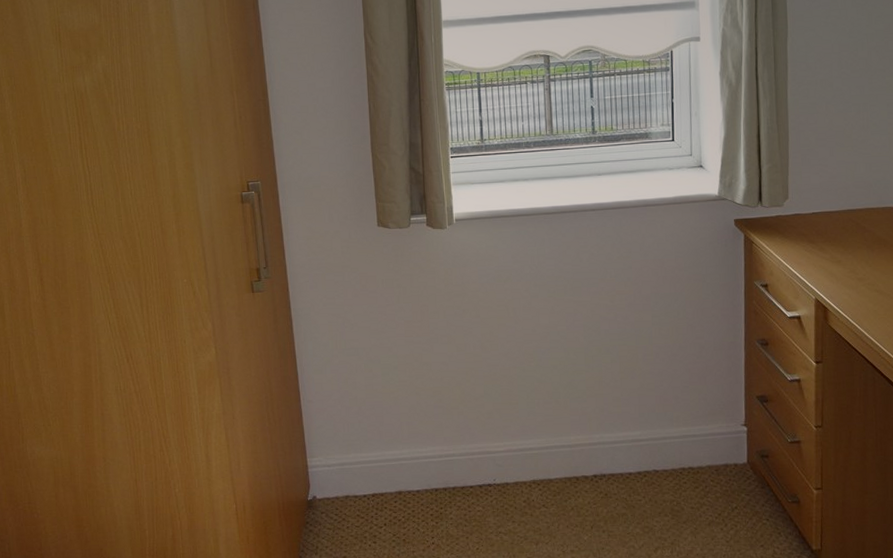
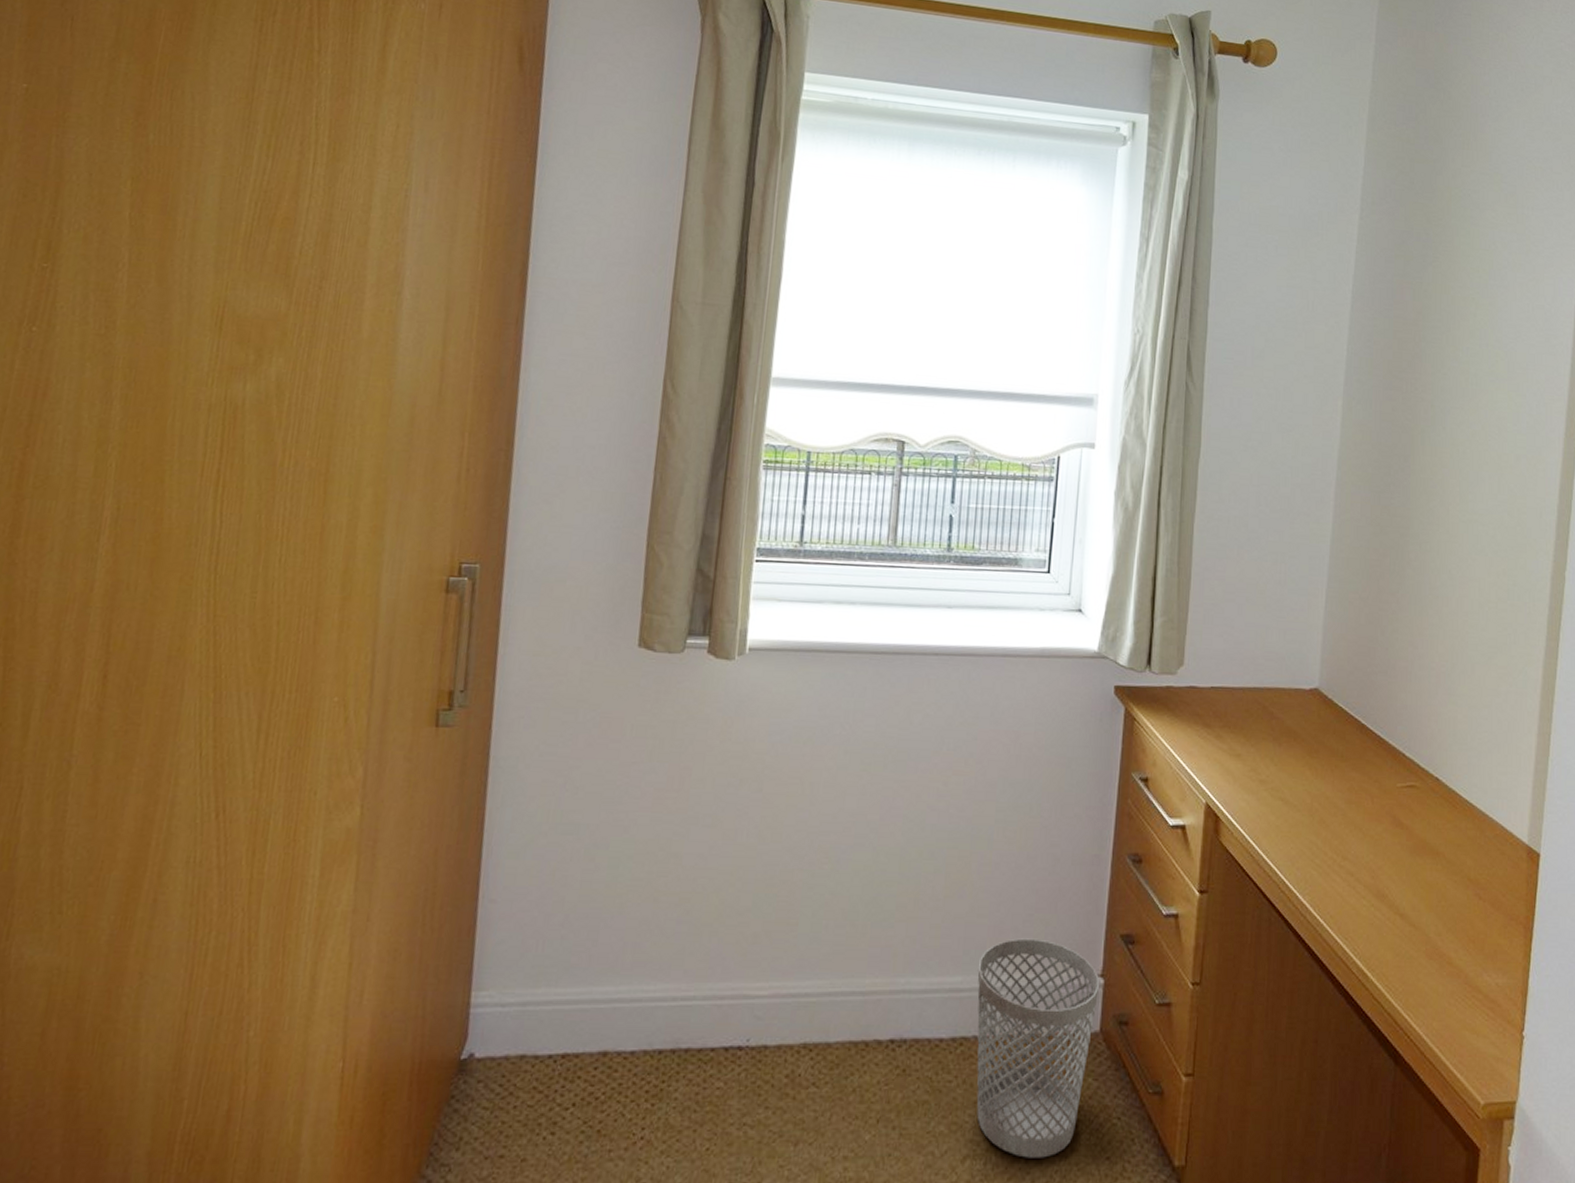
wastebasket: none [651,403,744,548] -> present [976,938,1100,1158]

